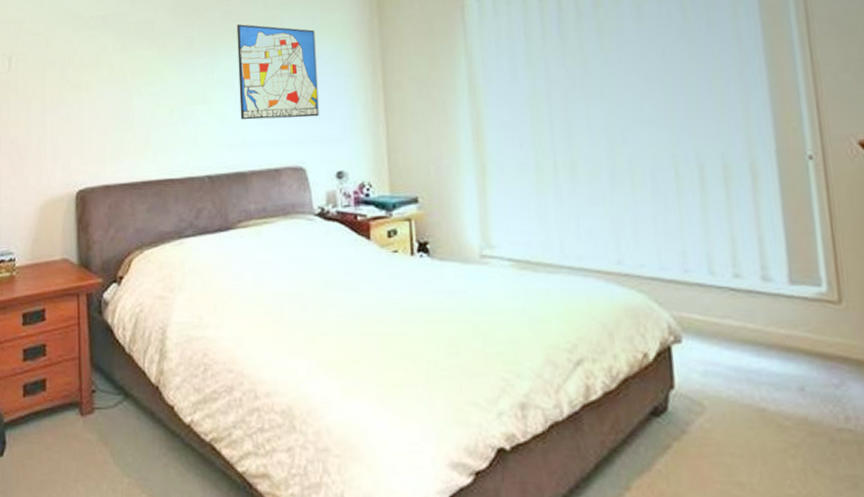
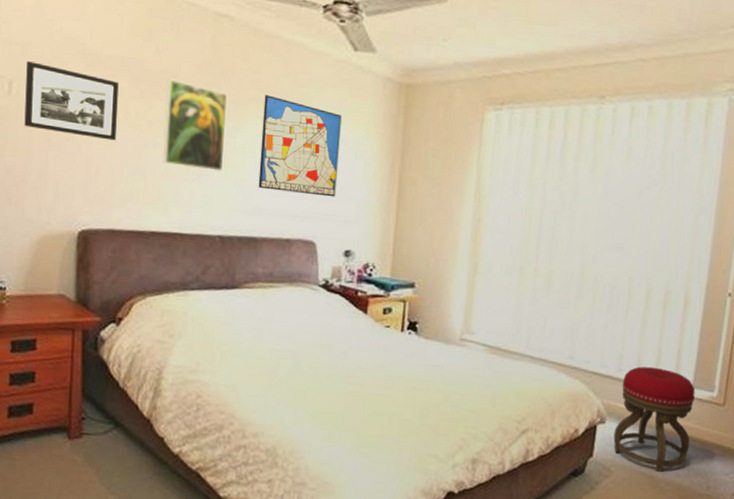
picture frame: none [23,35,103,98] -> present [24,61,119,141]
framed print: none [145,27,205,111] -> present [163,79,228,172]
stool: none [692,263,806,401] -> present [613,366,696,472]

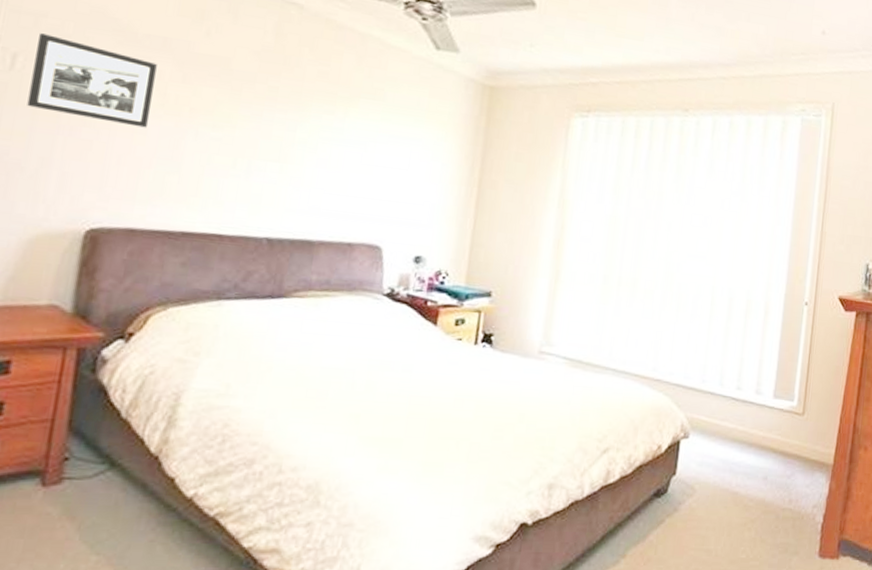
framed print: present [163,79,228,172] -> none [204,64,290,167]
wall art: present [258,95,342,197] -> none [318,88,419,199]
stool: present [613,366,696,472] -> none [697,377,776,487]

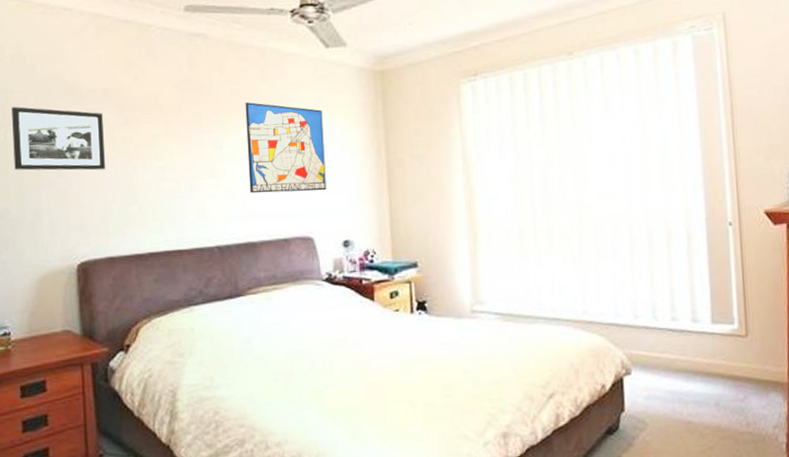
wall art: none [318,88,419,199] -> present [245,102,327,194]

